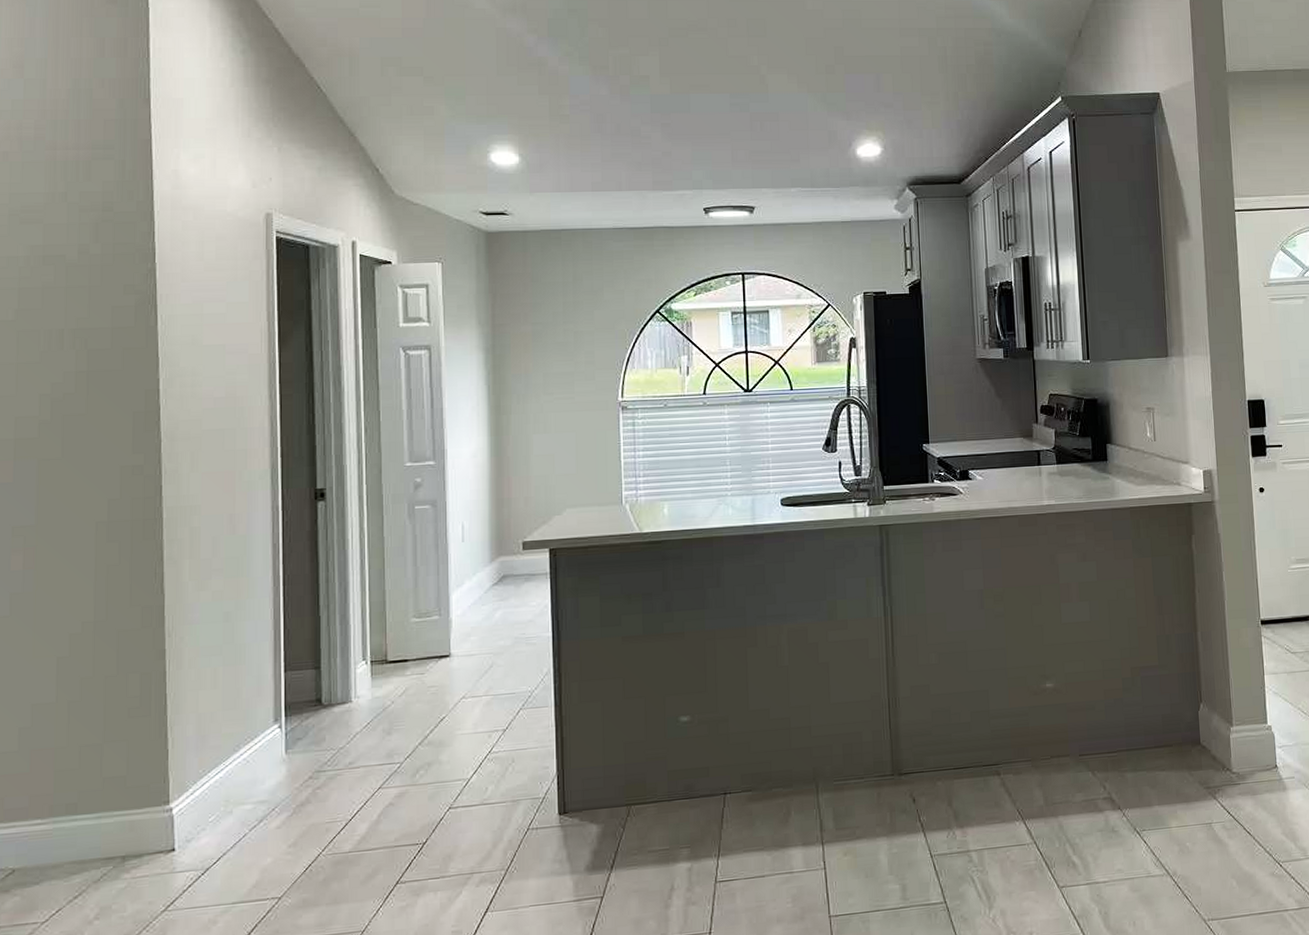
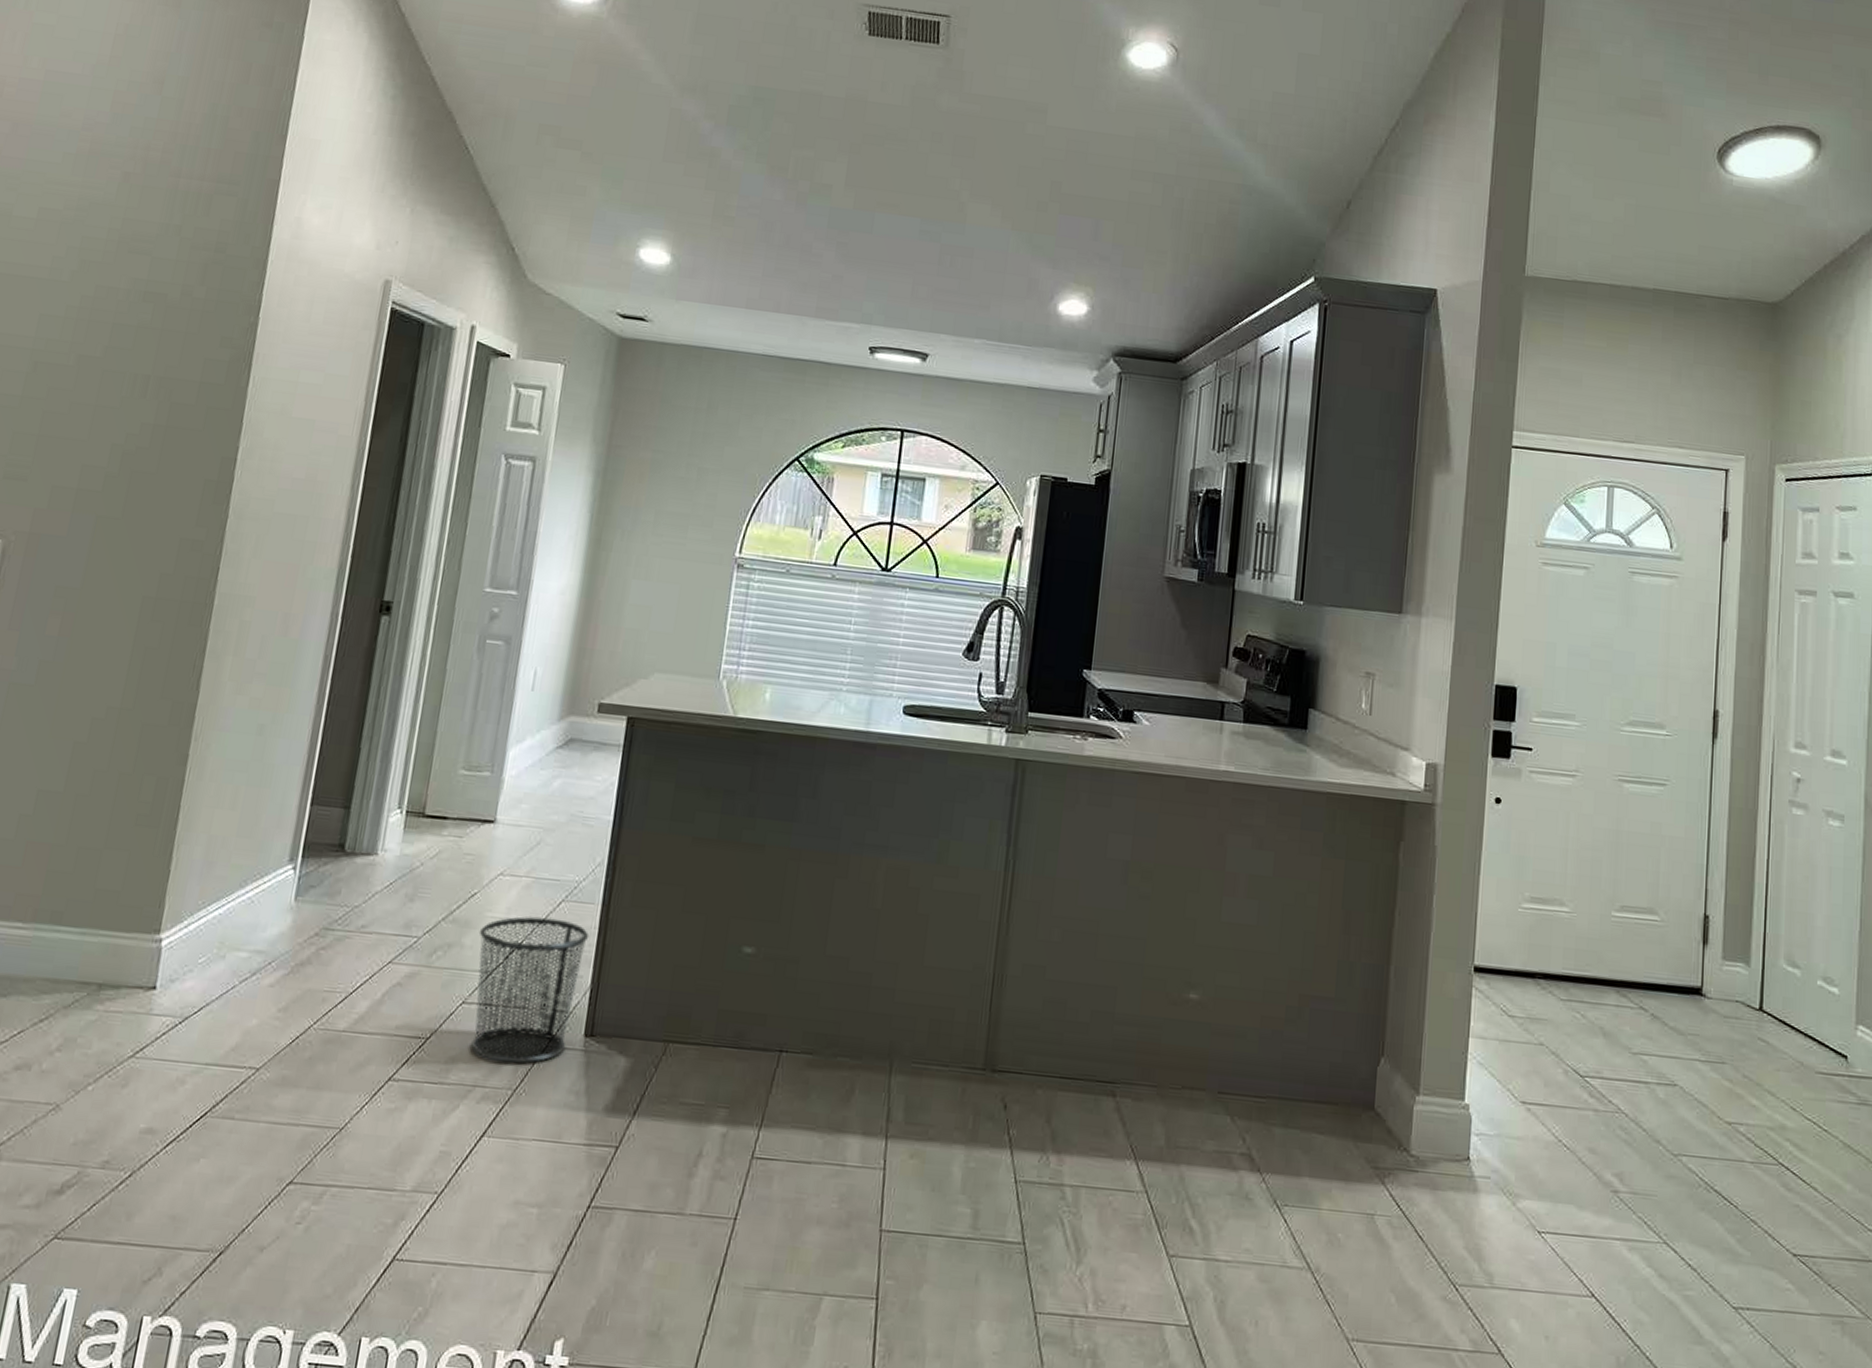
waste bin: none [453,724,549,851] -> present [471,916,590,1064]

